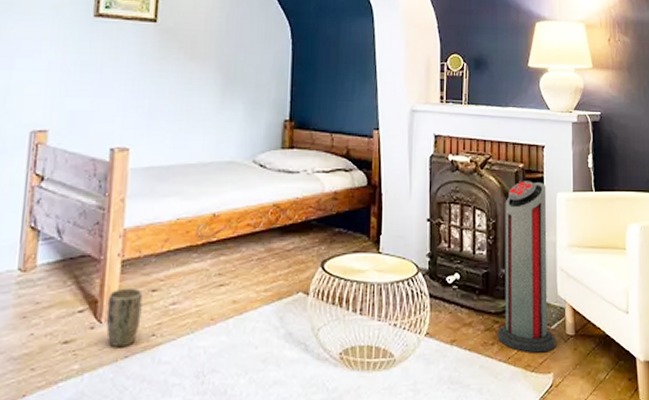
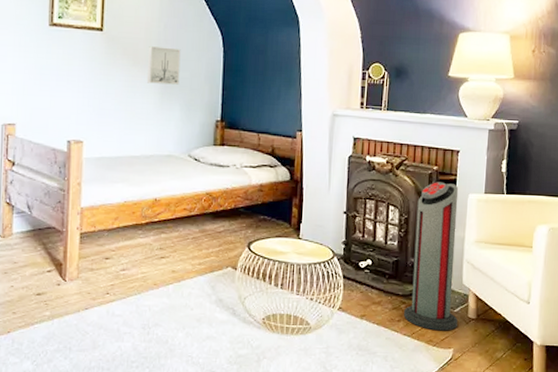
plant pot: present [106,287,143,348] -> none [69,255,98,302]
wall art: none [207,38,245,81] -> present [147,46,181,85]

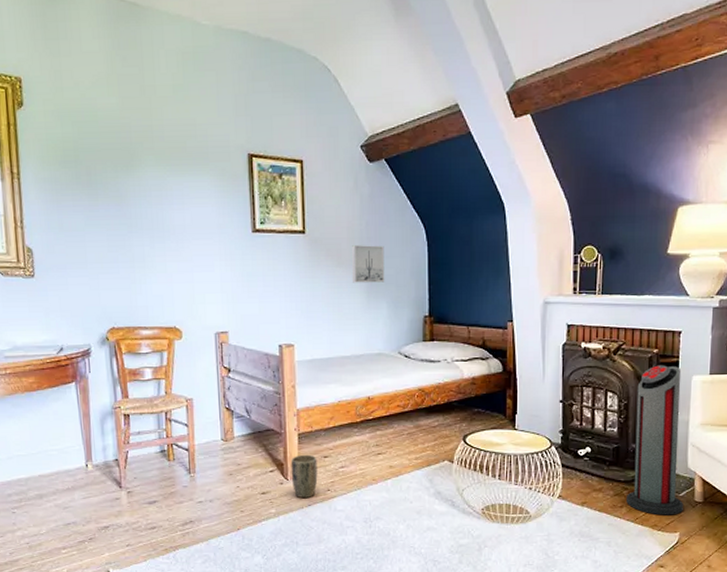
plant pot: none [69,255,98,302] -> present [290,454,318,499]

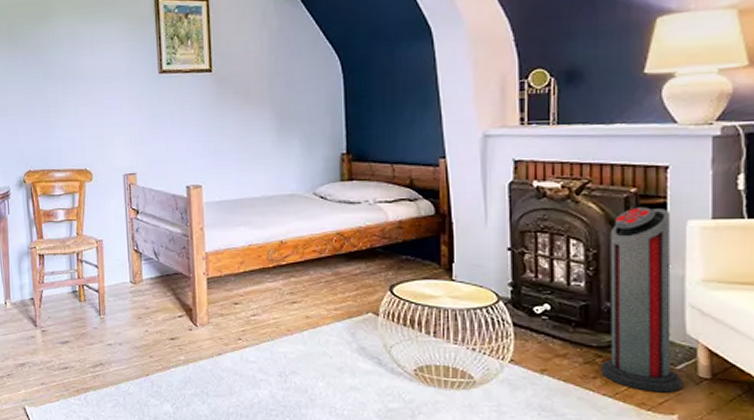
plant pot: present [290,454,318,499] -> none [199,300,228,347]
wall art: present [352,245,385,283] -> none [261,80,297,121]

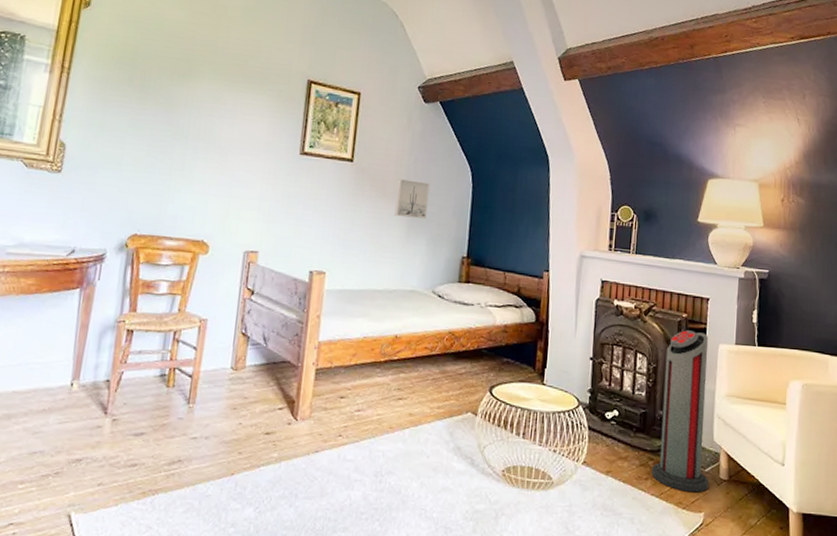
wall art: none [261,80,297,121] -> present [395,179,430,219]

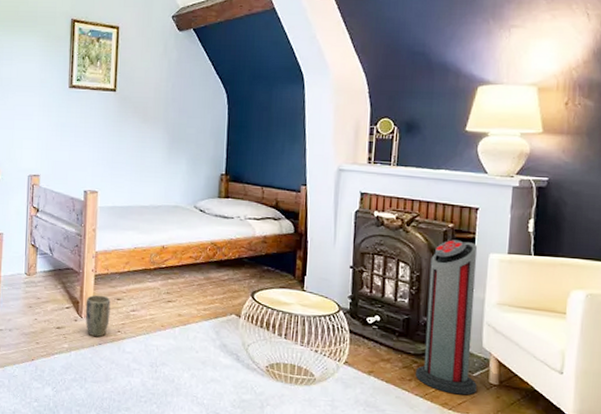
plant pot: none [301,392,333,444] -> present [85,295,111,338]
wall art: present [395,179,430,219] -> none [156,105,187,140]

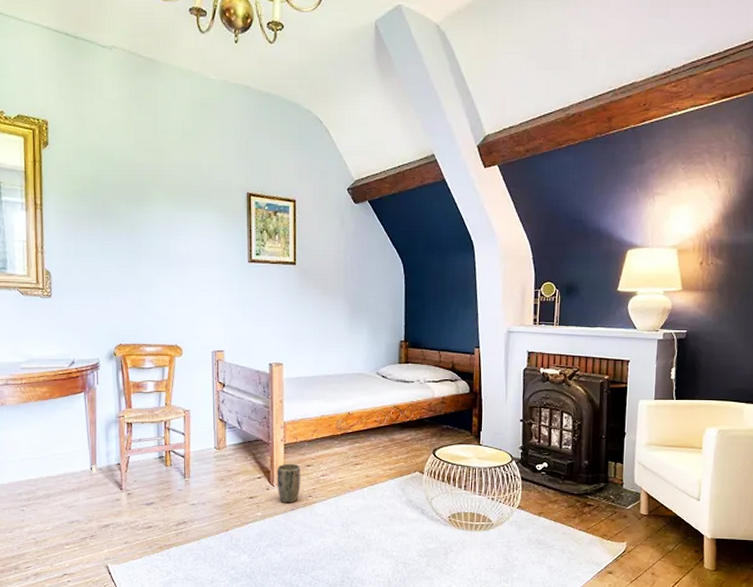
air purifier: present [415,240,478,395] -> none [578,390,630,526]

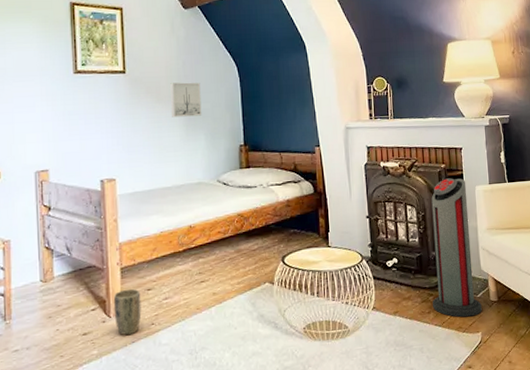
wall art: none [337,276,366,310] -> present [170,82,202,118]
air purifier: none [578,390,630,526] -> present [431,178,482,318]

